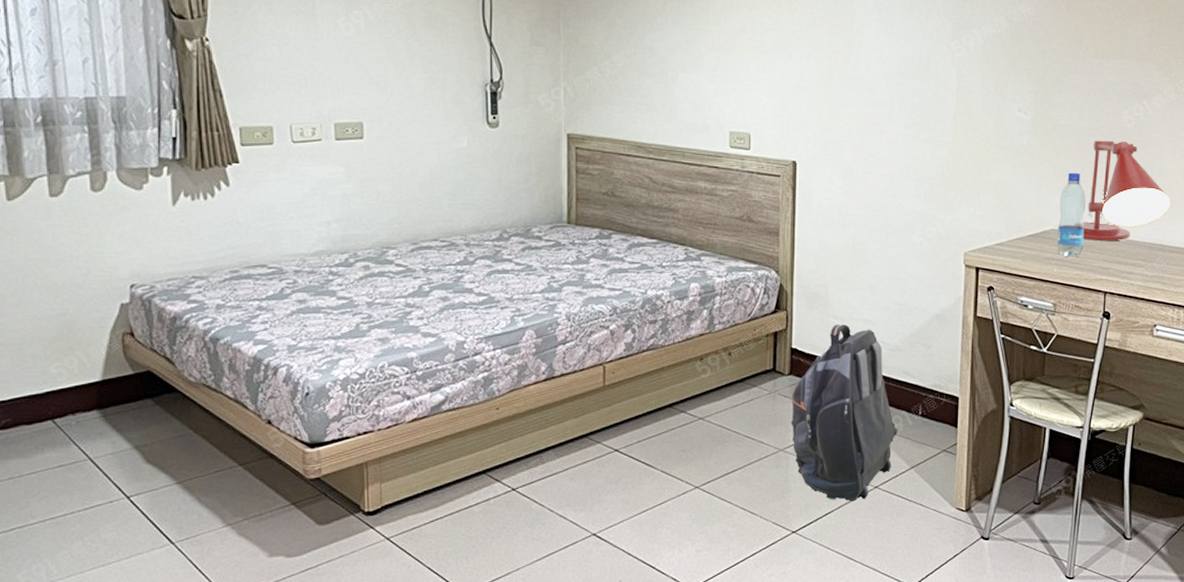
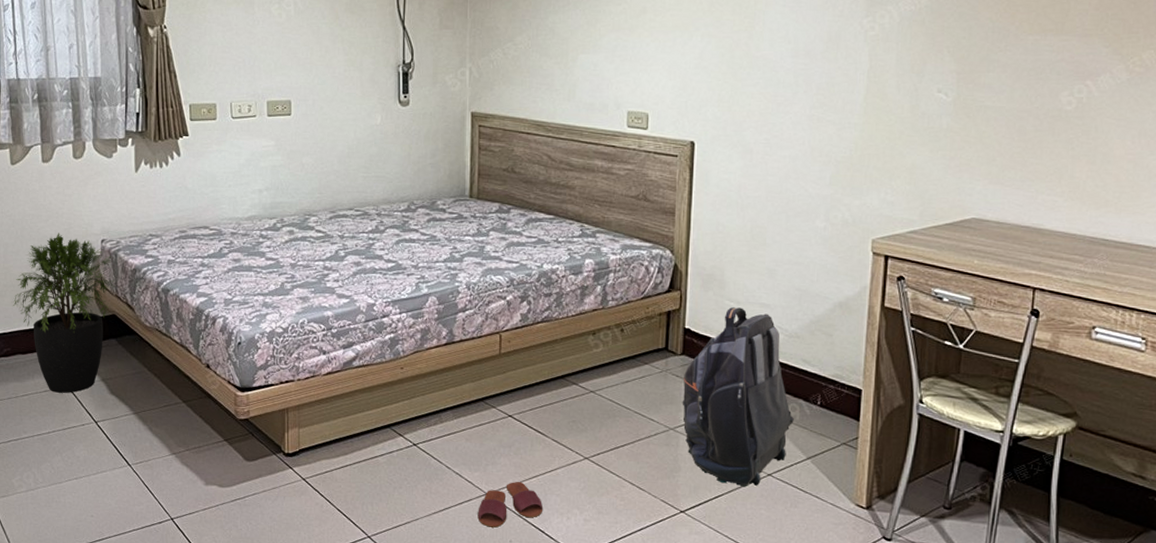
potted plant: none [13,279,150,467] -> present [13,233,115,393]
slippers: none [584,518,654,569] -> present [477,482,544,528]
bottle: present [1057,172,1087,258] -> none [978,158,1015,250]
desk lamp: present [1082,140,1171,242] -> none [1009,123,1118,234]

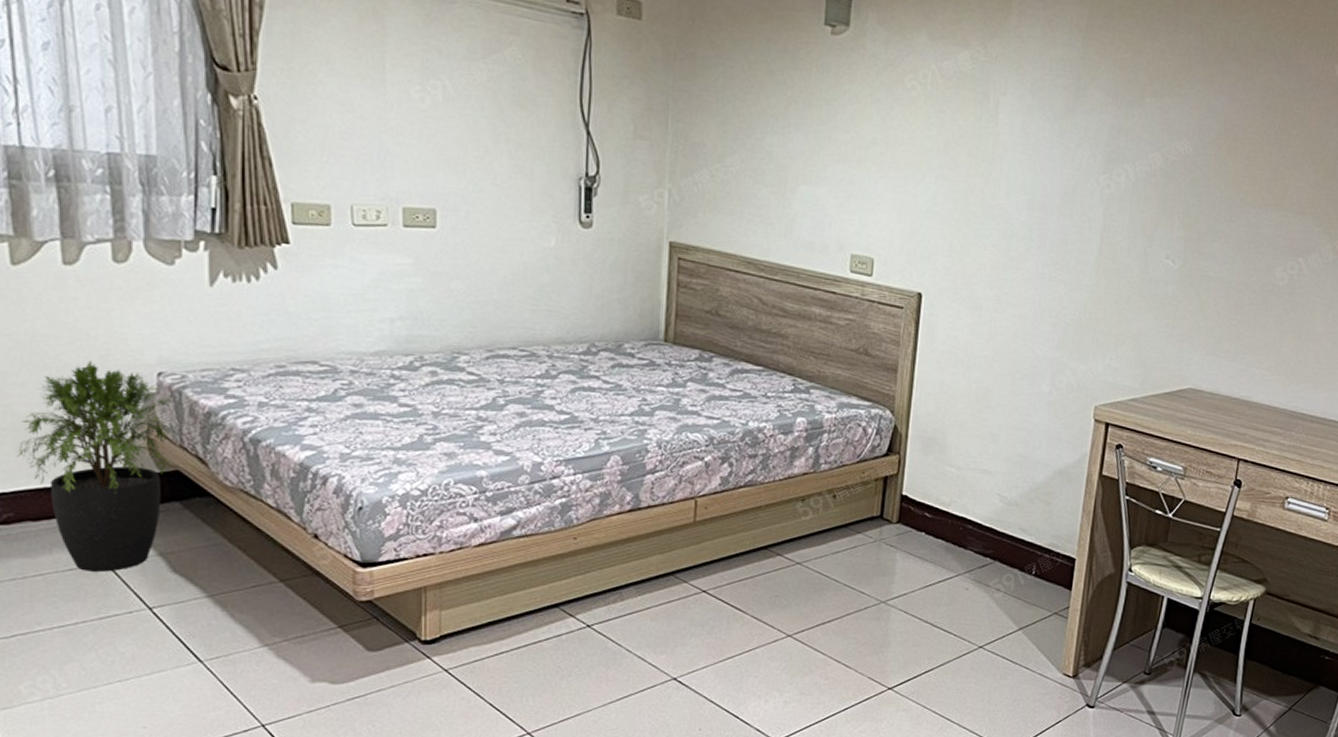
slippers: present [477,482,544,528] -> none [662,664,739,715]
backpack: present [682,307,794,487] -> none [895,473,1008,661]

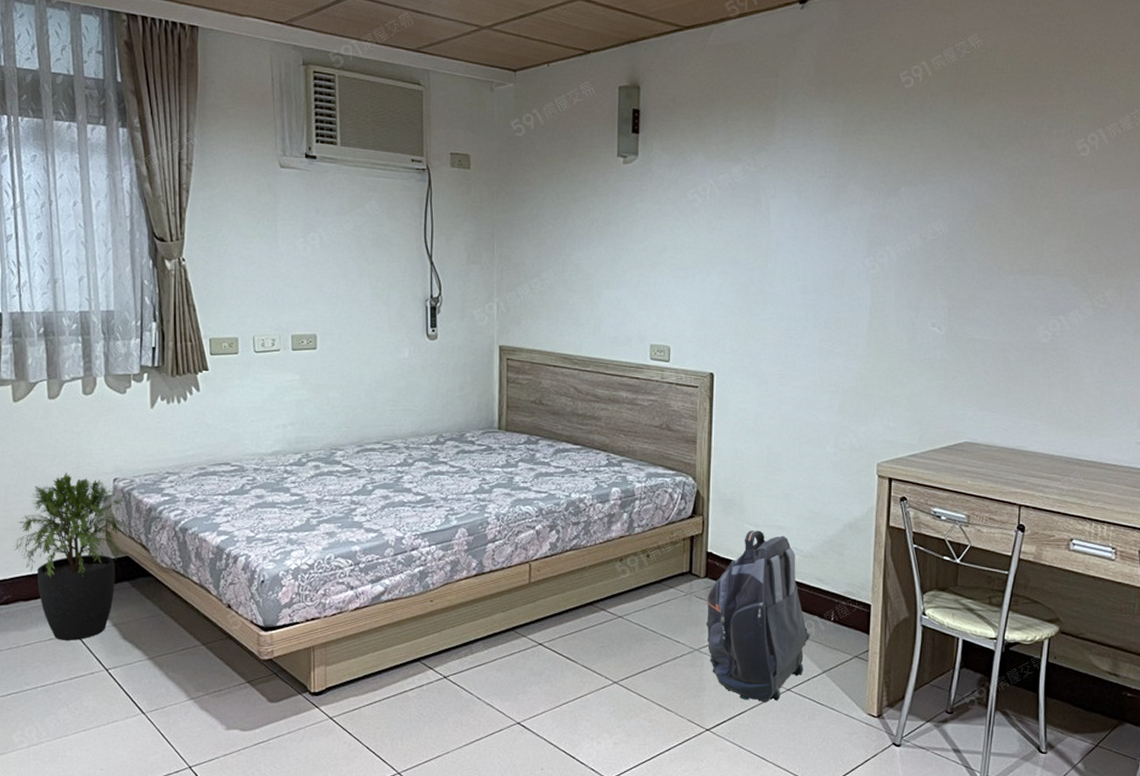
backpack: none [895,473,1008,661] -> present [706,530,810,703]

